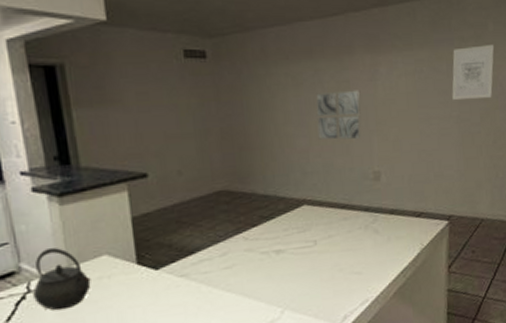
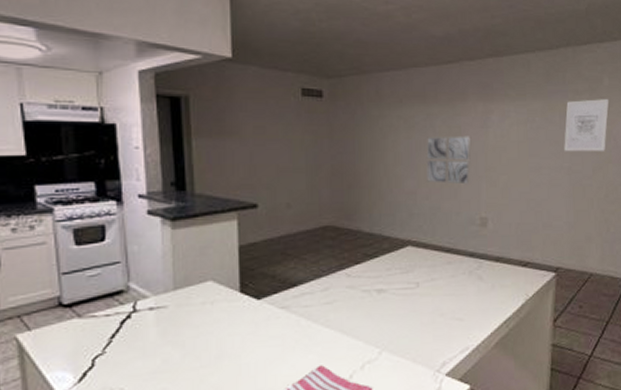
kettle: present [33,248,91,311] -> none [138,270,194,332]

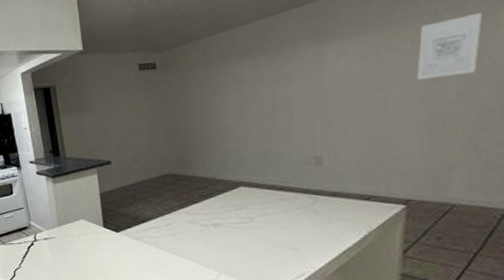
wall art: present [426,135,472,185] -> none [255,80,303,129]

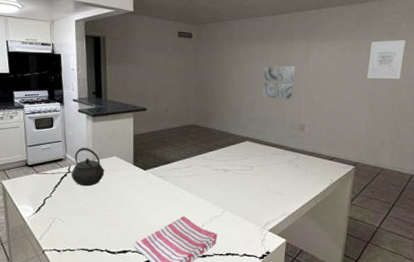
kettle: none [38,213,73,255] -> present [71,148,105,187]
wall art: none [255,80,303,129] -> present [262,65,296,100]

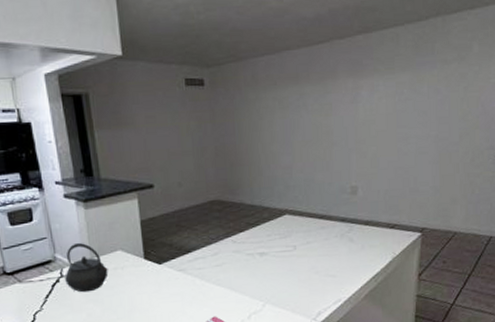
wall art: present [262,65,296,100] -> none [299,111,342,158]
wall art: present [367,39,406,79] -> none [431,65,479,120]

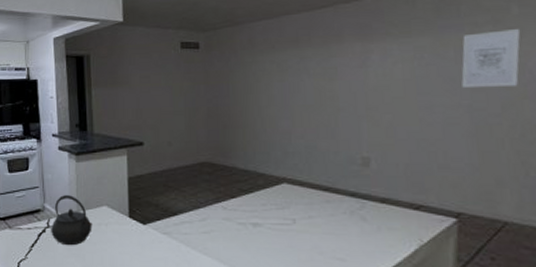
wall art: none [431,65,479,120] -> present [461,28,521,87]

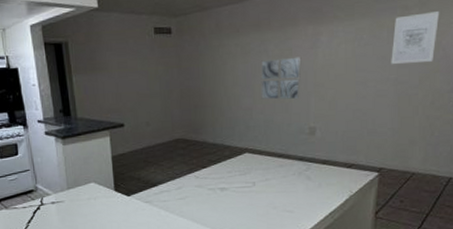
kettle: present [51,195,92,246] -> none [45,175,83,220]
wall art: none [300,76,349,124] -> present [260,56,302,100]

